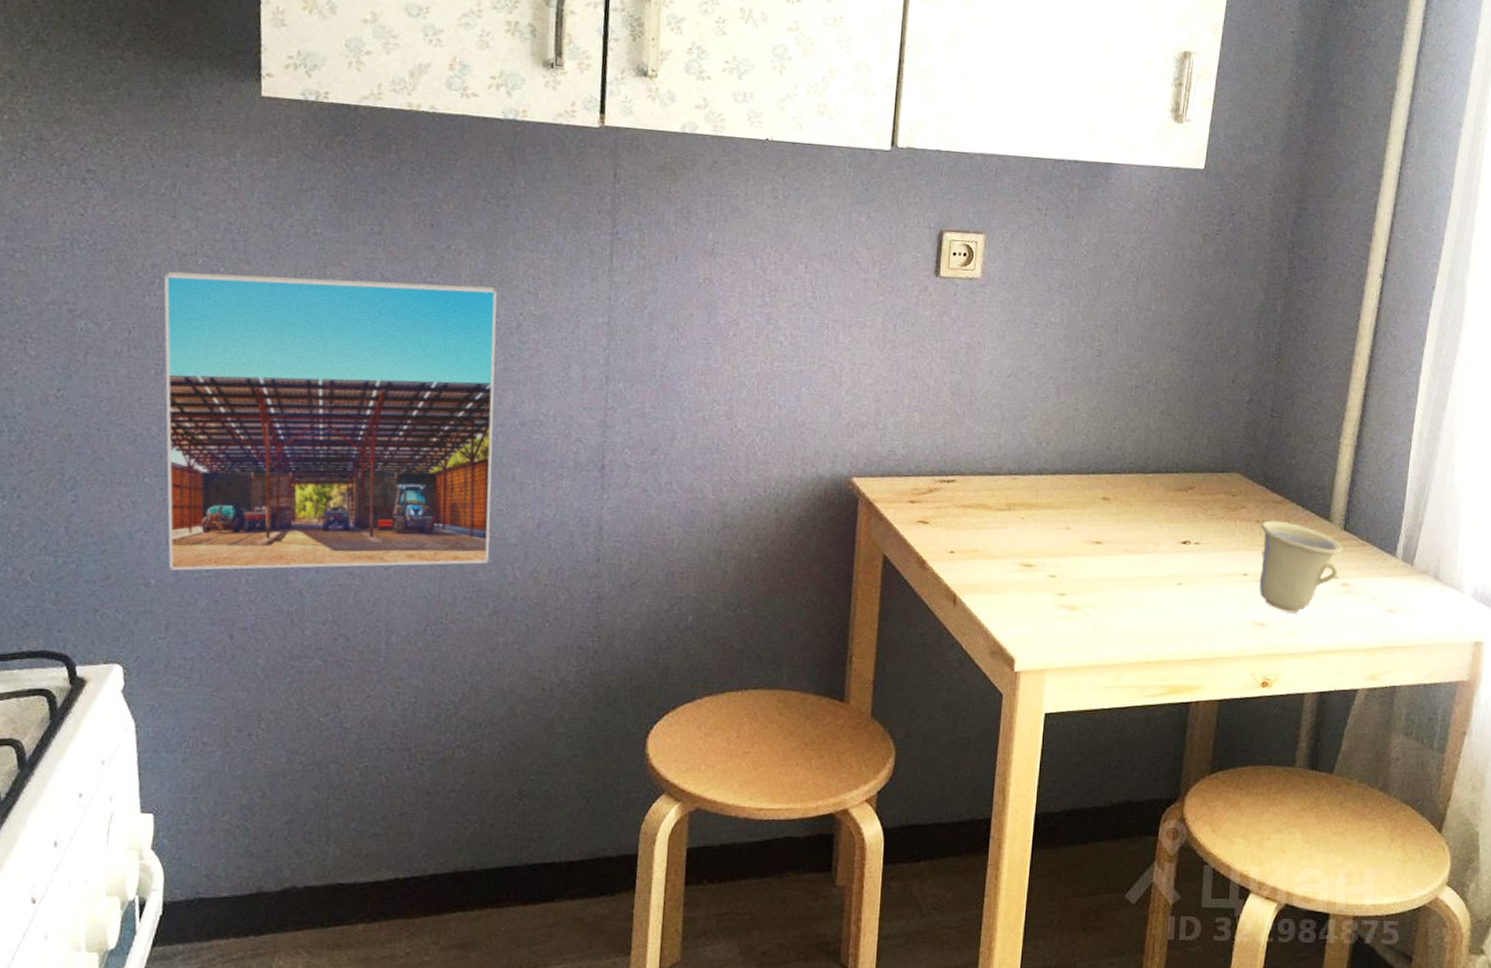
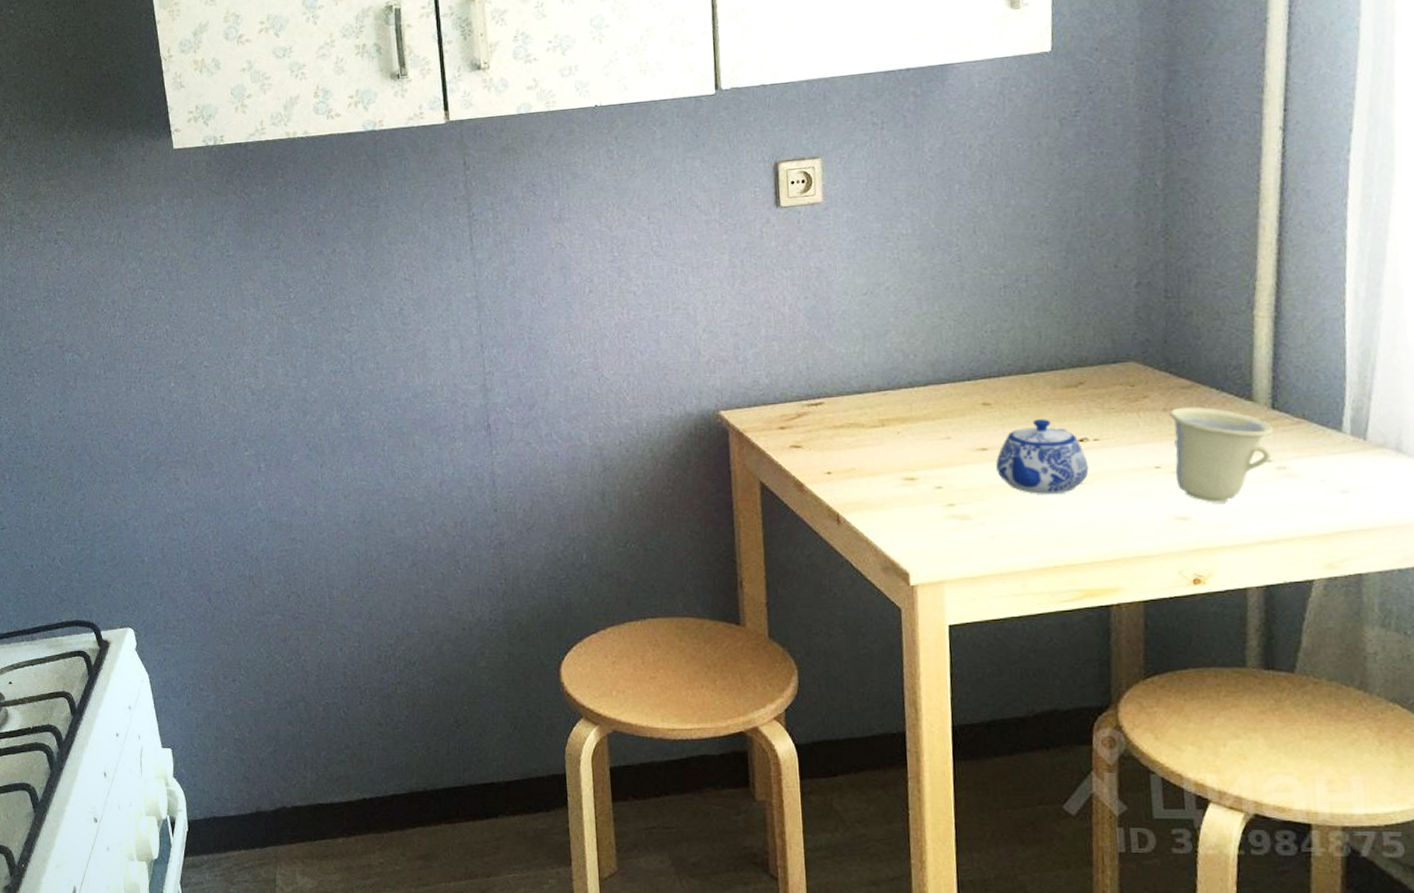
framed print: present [164,271,498,571] -> none [122,278,403,549]
teapot: none [1107,518,1188,592] -> present [996,419,1089,494]

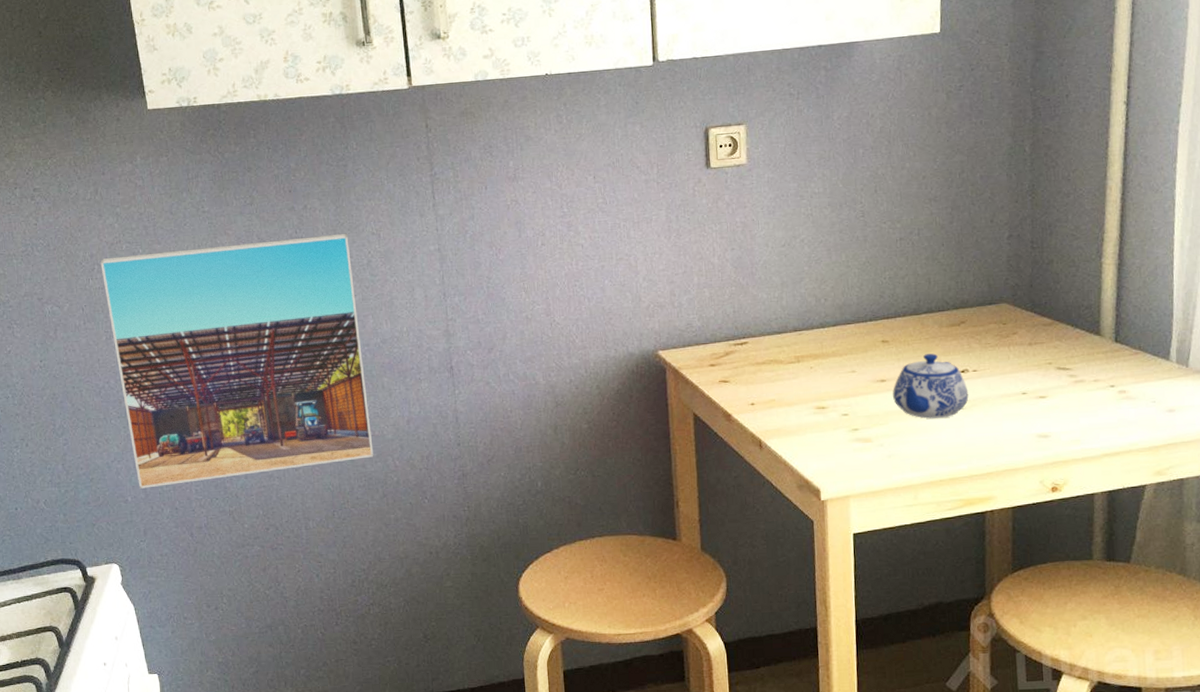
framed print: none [122,278,403,549] -> present [100,233,374,489]
cup: present [1169,407,1273,503] -> none [1034,341,1115,423]

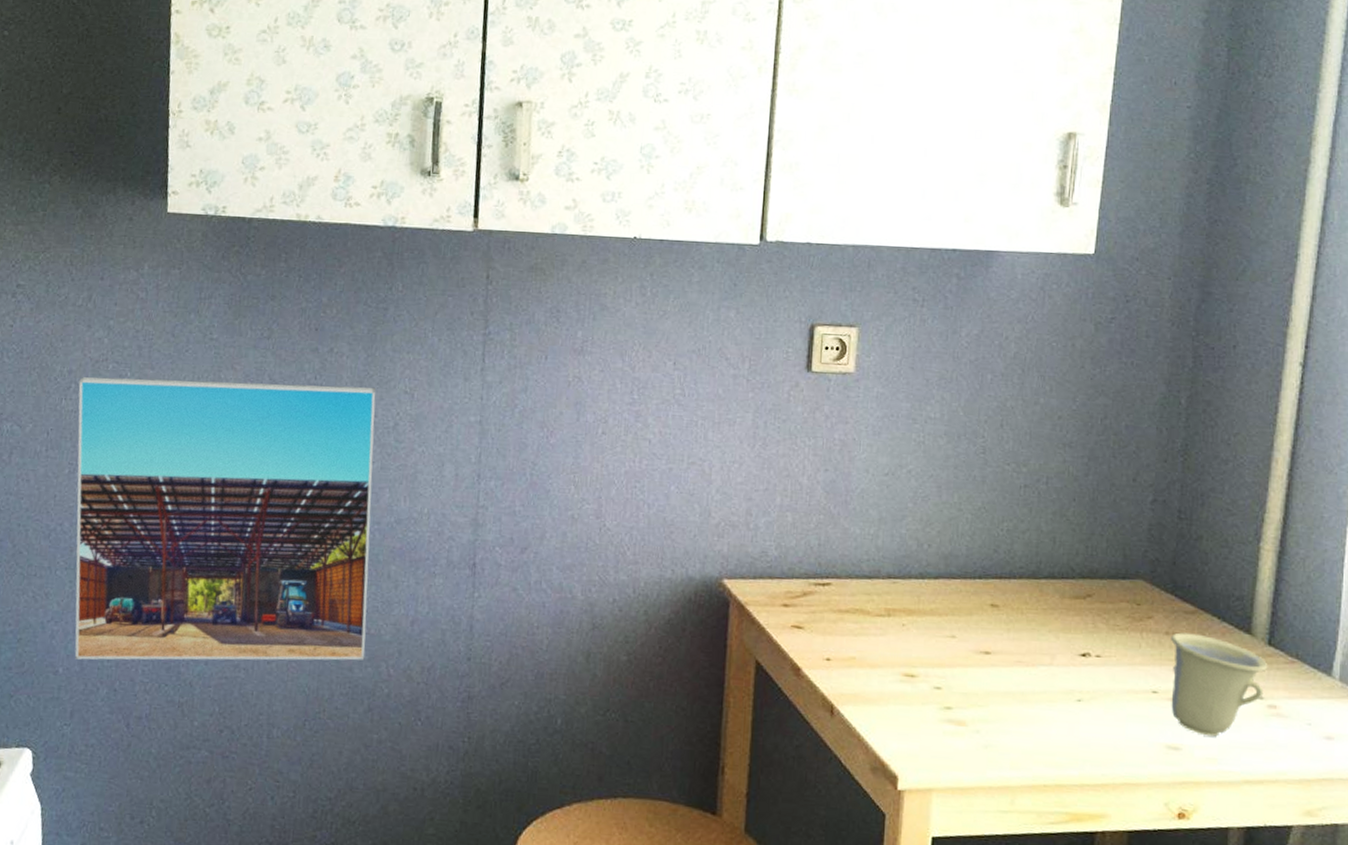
teapot: present [893,353,969,419] -> none [997,628,1088,709]
cup: none [1034,341,1115,423] -> present [1171,632,1267,737]

